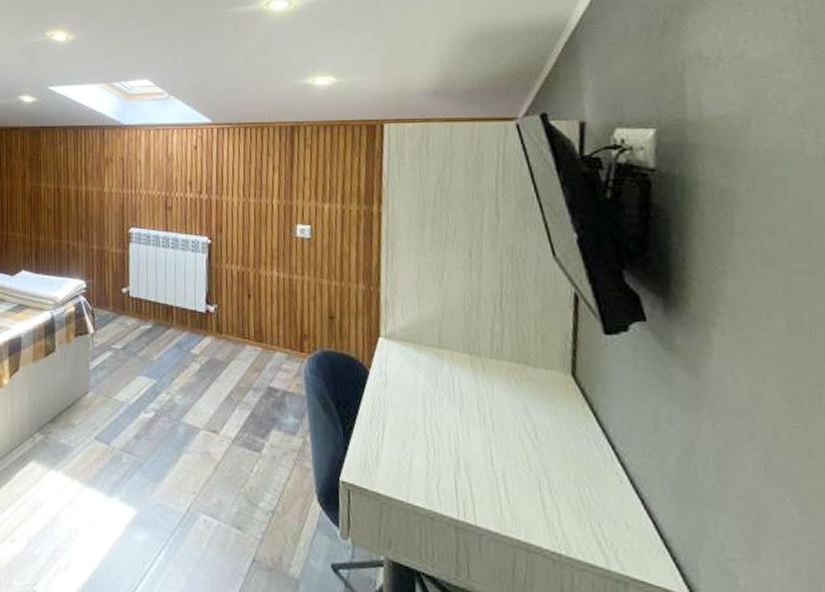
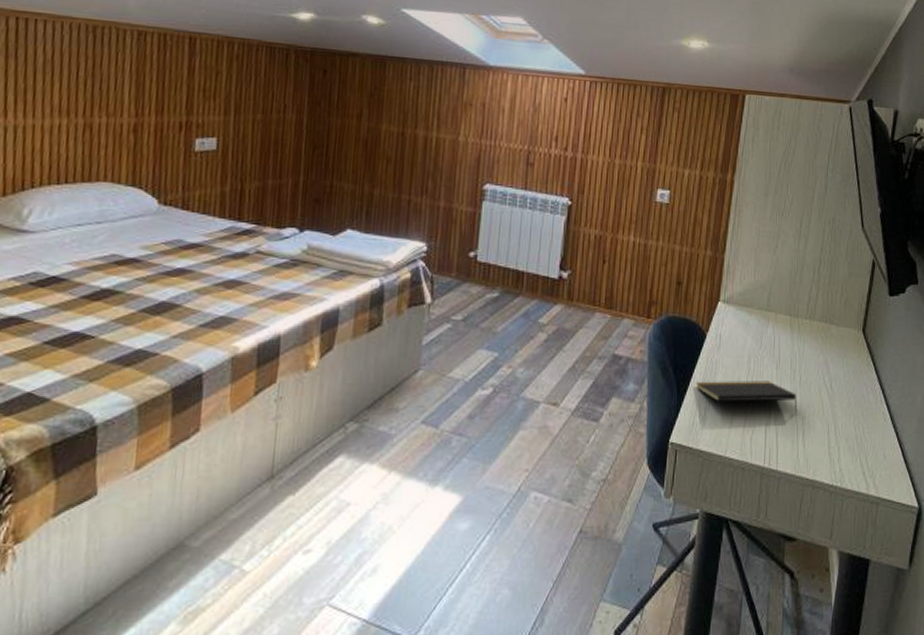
notepad: none [363,419,492,461] -> present [696,381,797,411]

